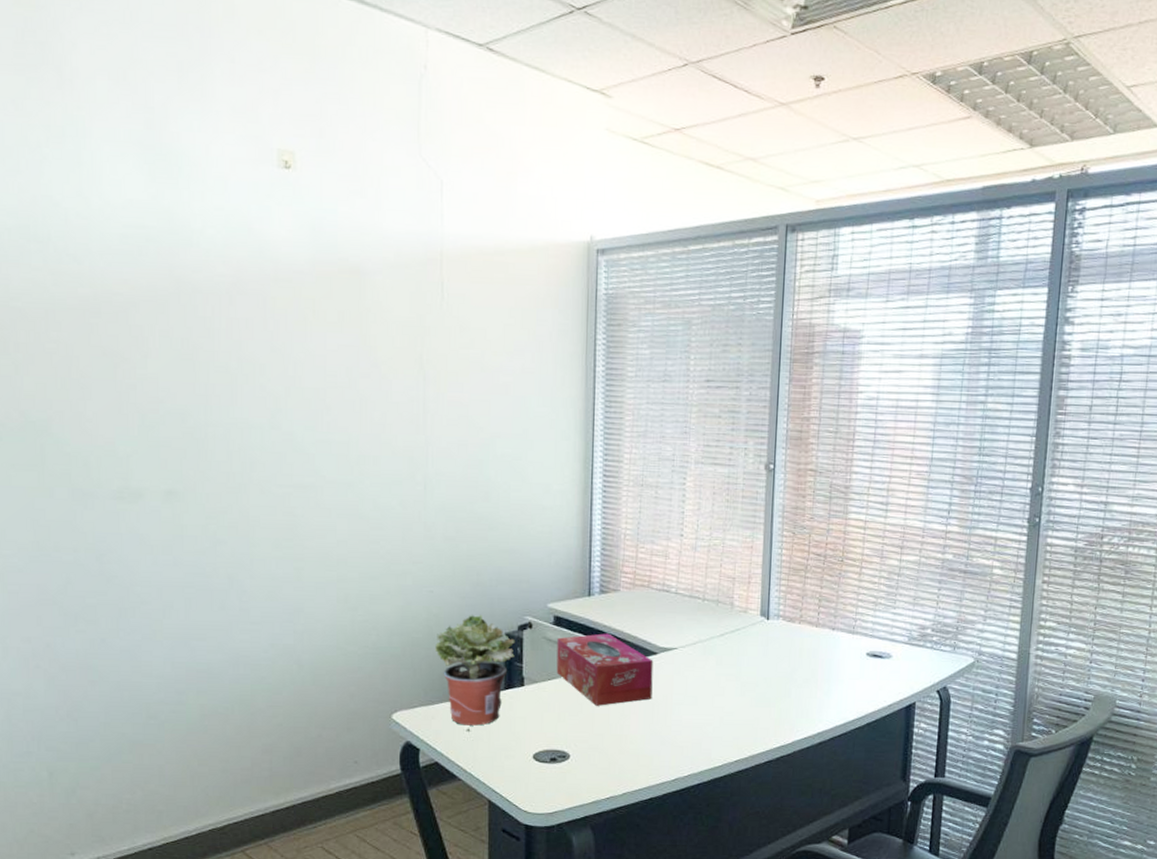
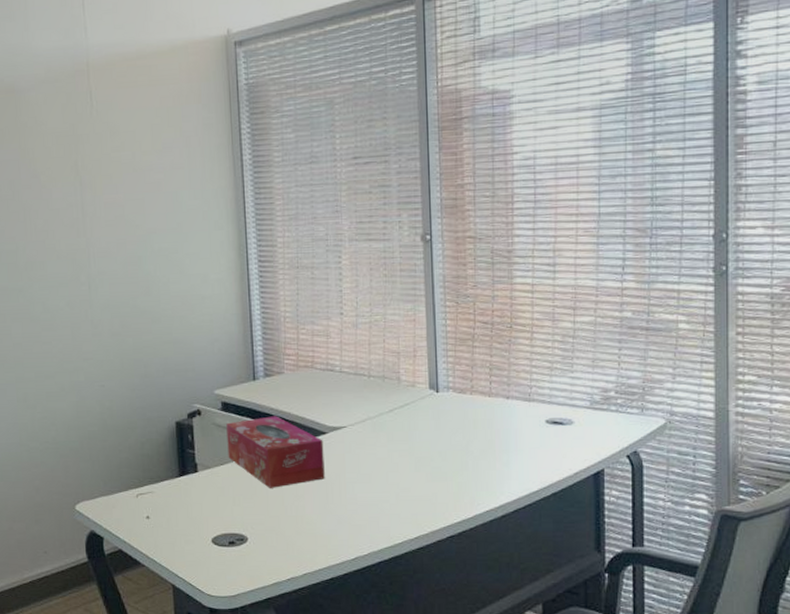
potted plant: present [435,614,515,726] -> none [110,405,186,513]

